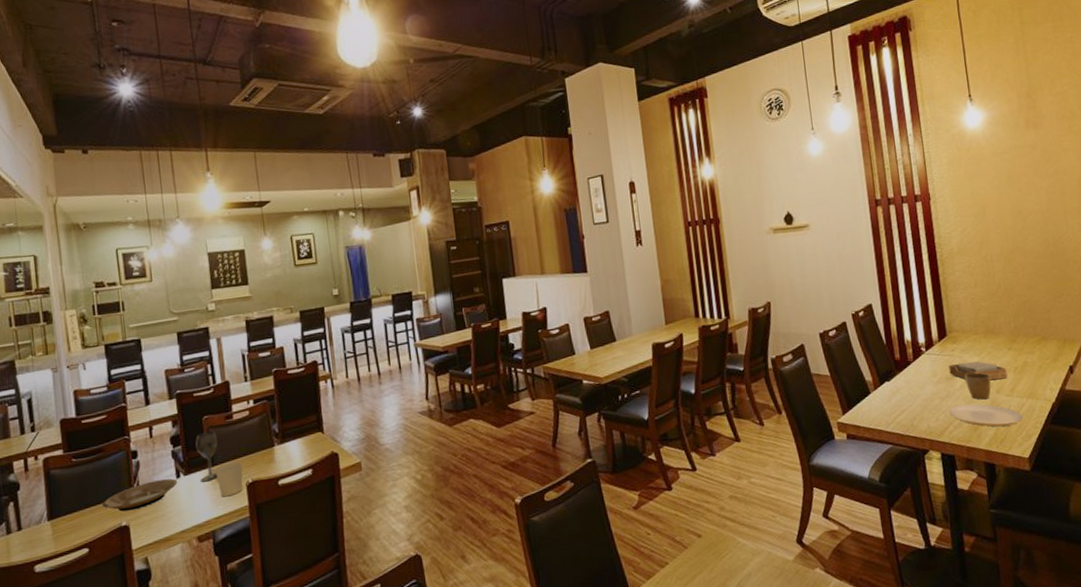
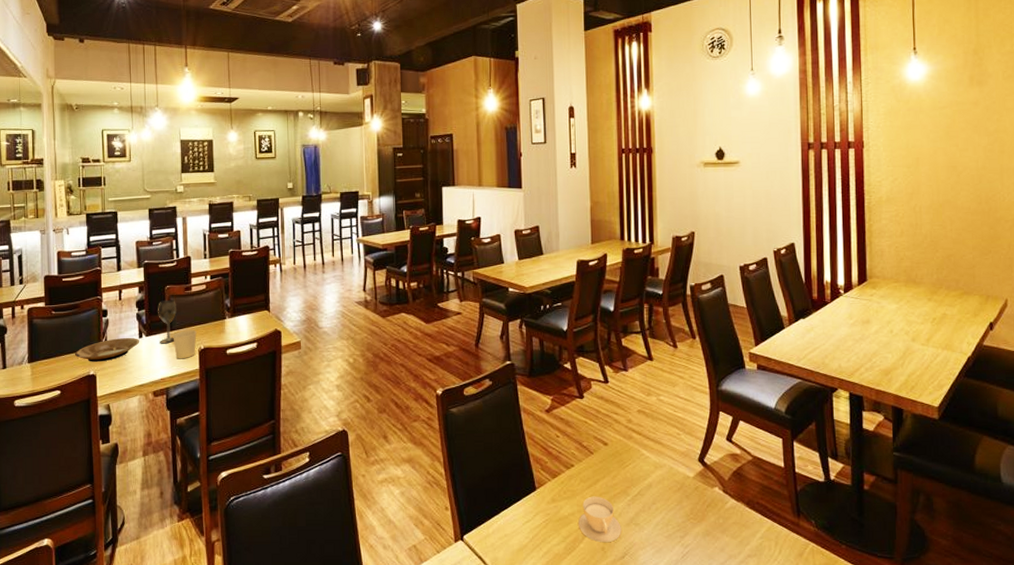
napkin holder: present [949,361,1008,381] -> none [866,308,925,328]
plate: present [949,404,1024,427] -> none [861,349,937,374]
cup: present [964,372,992,400] -> none [880,319,907,346]

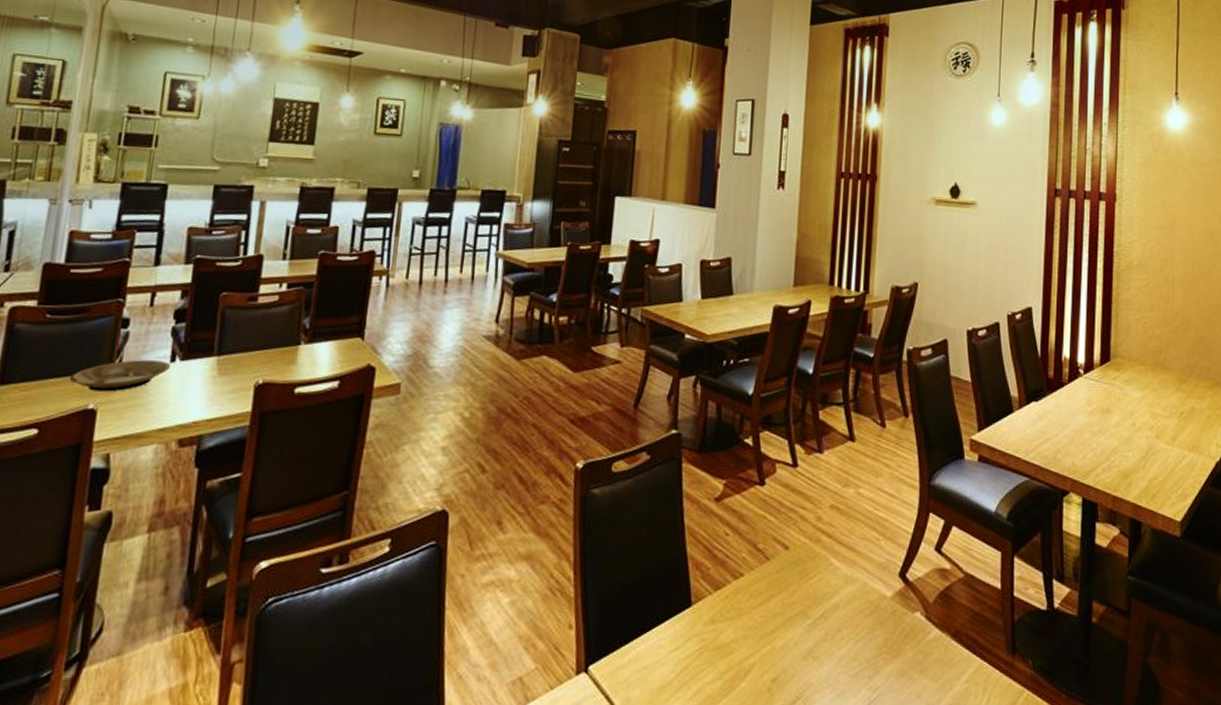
wine glass: present [158,299,178,344] -> none [200,311,234,373]
dixie cup: present [173,330,197,359] -> none [219,356,256,397]
teacup: present [578,496,621,543] -> none [741,617,796,682]

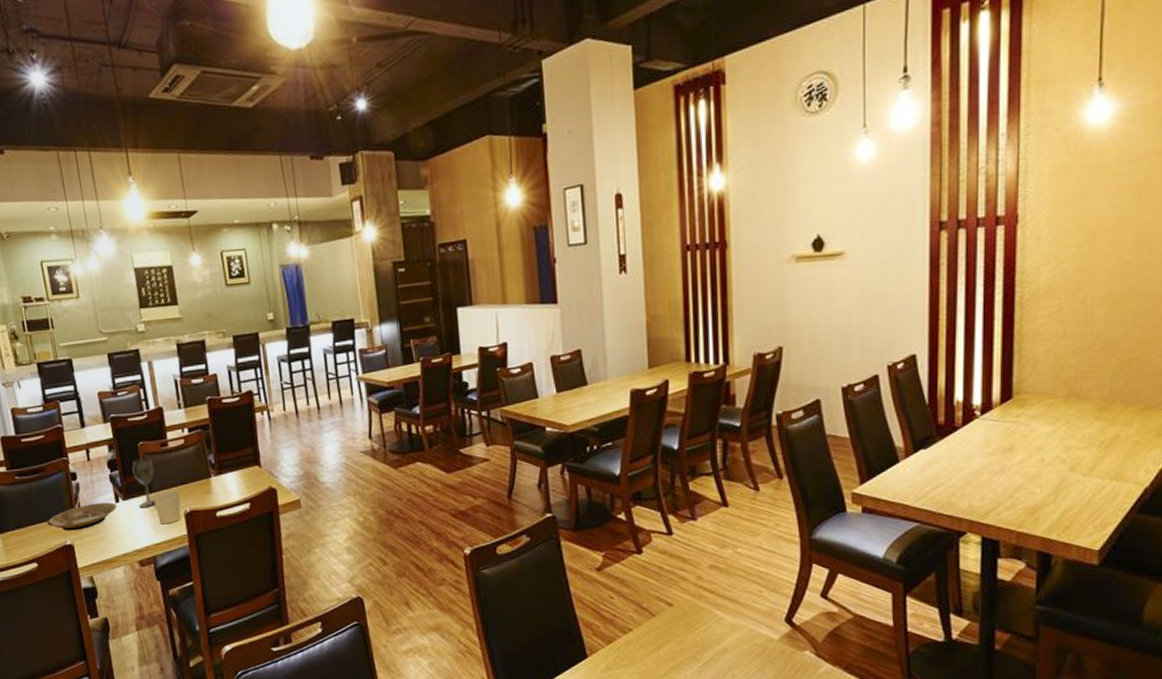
wine glass: none [200,311,234,373] -> present [132,457,156,508]
dixie cup: none [219,356,256,397] -> present [153,491,181,525]

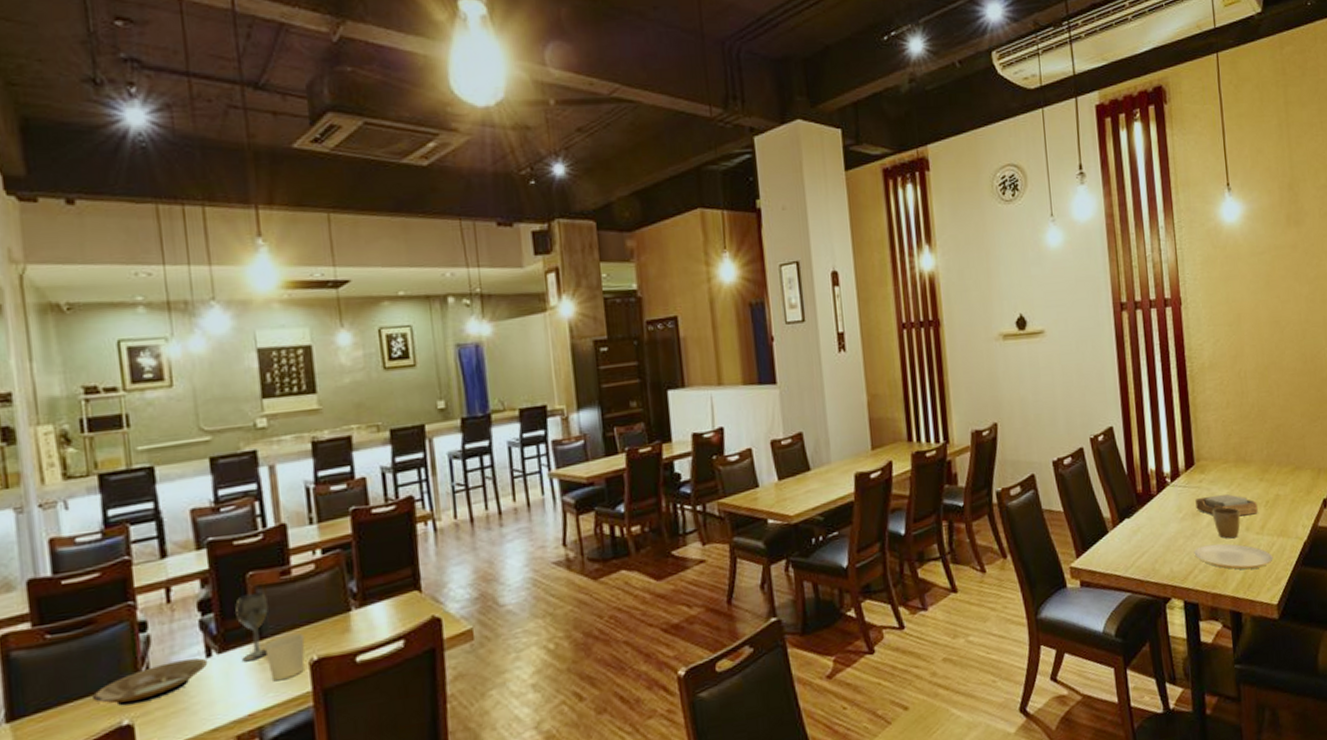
plate: none [1000,482,1101,512] -> present [1194,543,1273,570]
napkin holder: none [1009,431,1088,456] -> present [1195,494,1258,516]
cup: none [1028,445,1064,478] -> present [1212,507,1241,539]

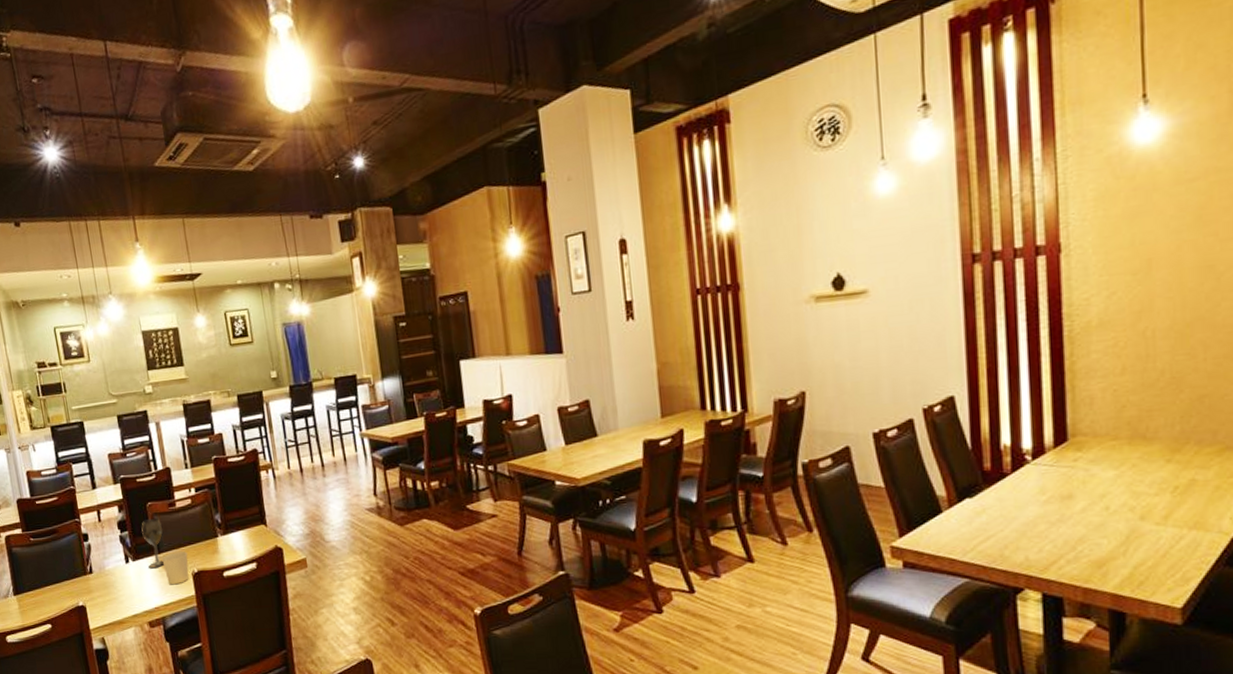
plate: present [91,658,208,706] -> none [60,563,127,592]
plate: present [1194,543,1273,570] -> none [1060,532,1180,565]
napkin holder: present [1195,494,1258,516] -> none [1066,476,1160,503]
cup: present [1212,507,1241,539] -> none [1089,491,1132,528]

